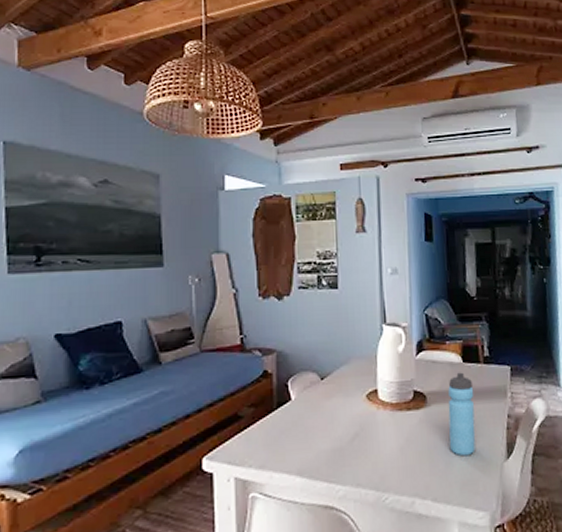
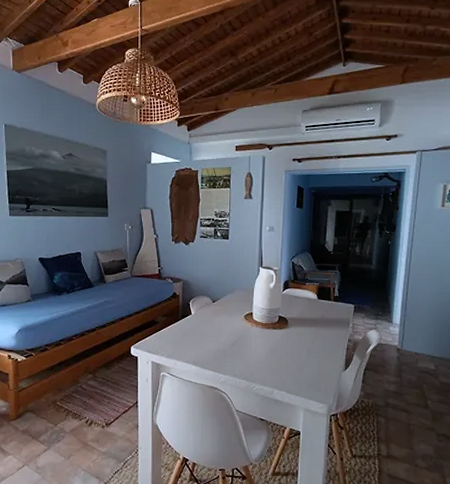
water bottle: present [448,372,476,457] -> none [302,306,324,365]

